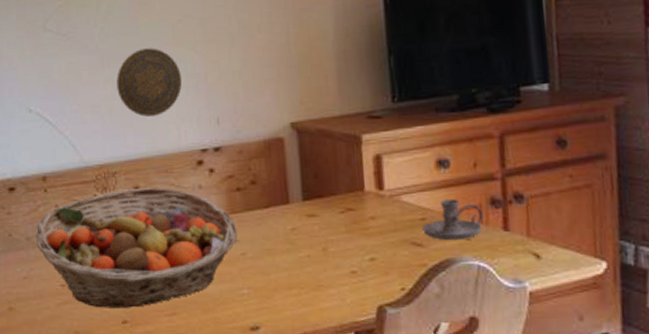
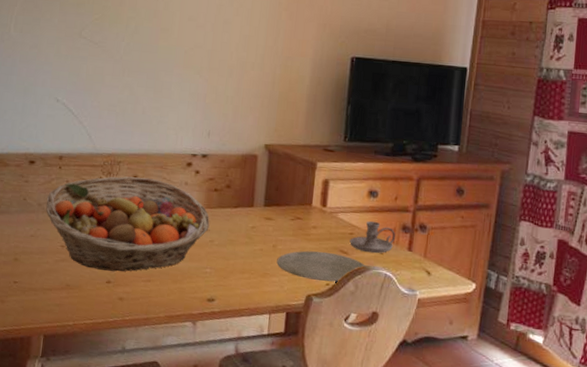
decorative plate: present [116,48,182,117] -> none [132,66,186,122]
plate: none [331,247,452,286] -> present [276,250,367,282]

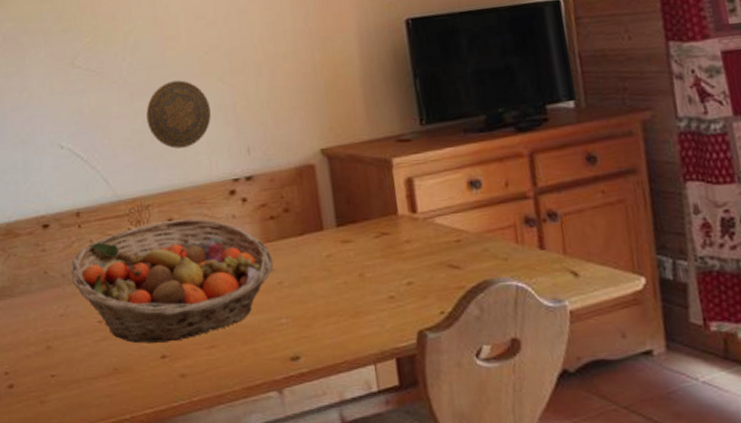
decorative plate: none [132,66,186,122] -> present [146,80,211,149]
plate: present [276,250,367,282] -> none [368,270,490,311]
candle holder: present [349,220,395,254] -> none [458,219,518,262]

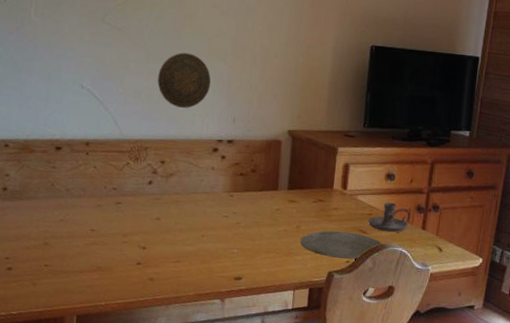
fruit basket: present [70,218,274,344] -> none [74,162,236,254]
plate: none [368,270,490,311] -> present [300,231,384,260]
candle holder: none [458,219,518,262] -> present [368,202,410,233]

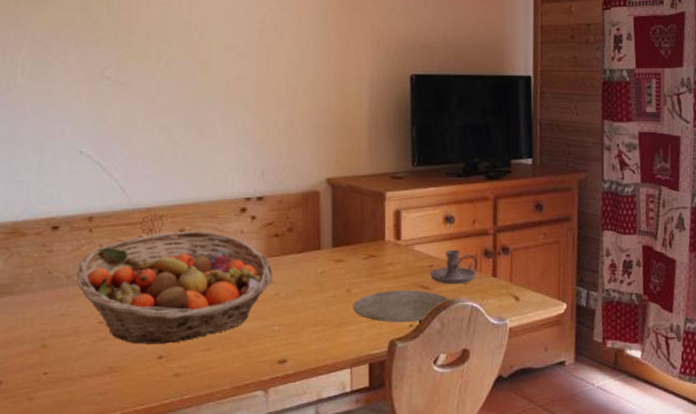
fruit basket: none [74,162,236,254] -> present [76,230,273,344]
decorative plate: present [157,52,211,108] -> none [170,103,232,165]

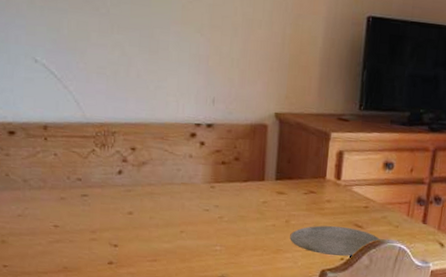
fruit basket: present [76,230,273,344] -> none [32,148,218,252]
candle holder: present [430,249,477,285] -> none [364,193,410,227]

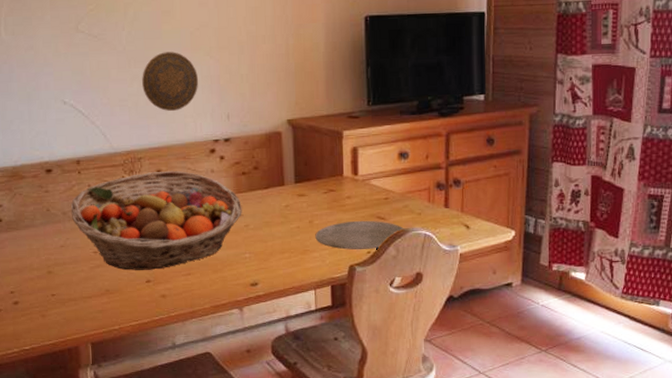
fruit basket: none [32,148,218,252] -> present [70,170,242,271]
decorative plate: none [124,21,186,87] -> present [142,52,198,111]

